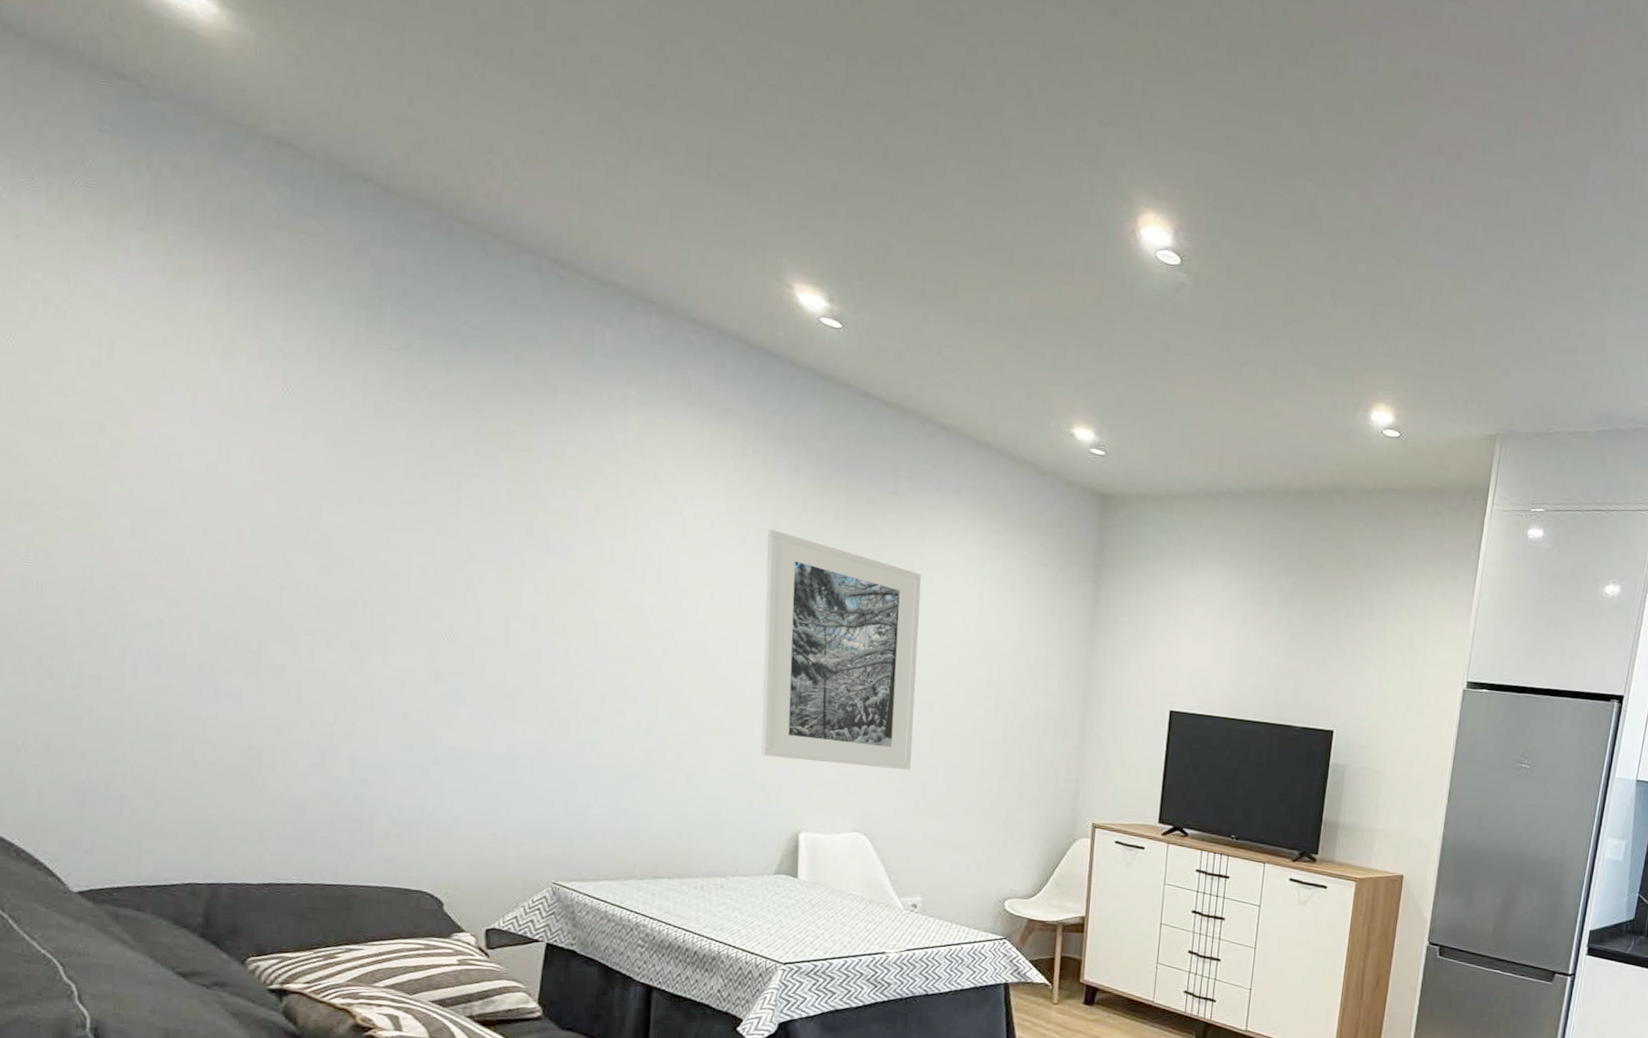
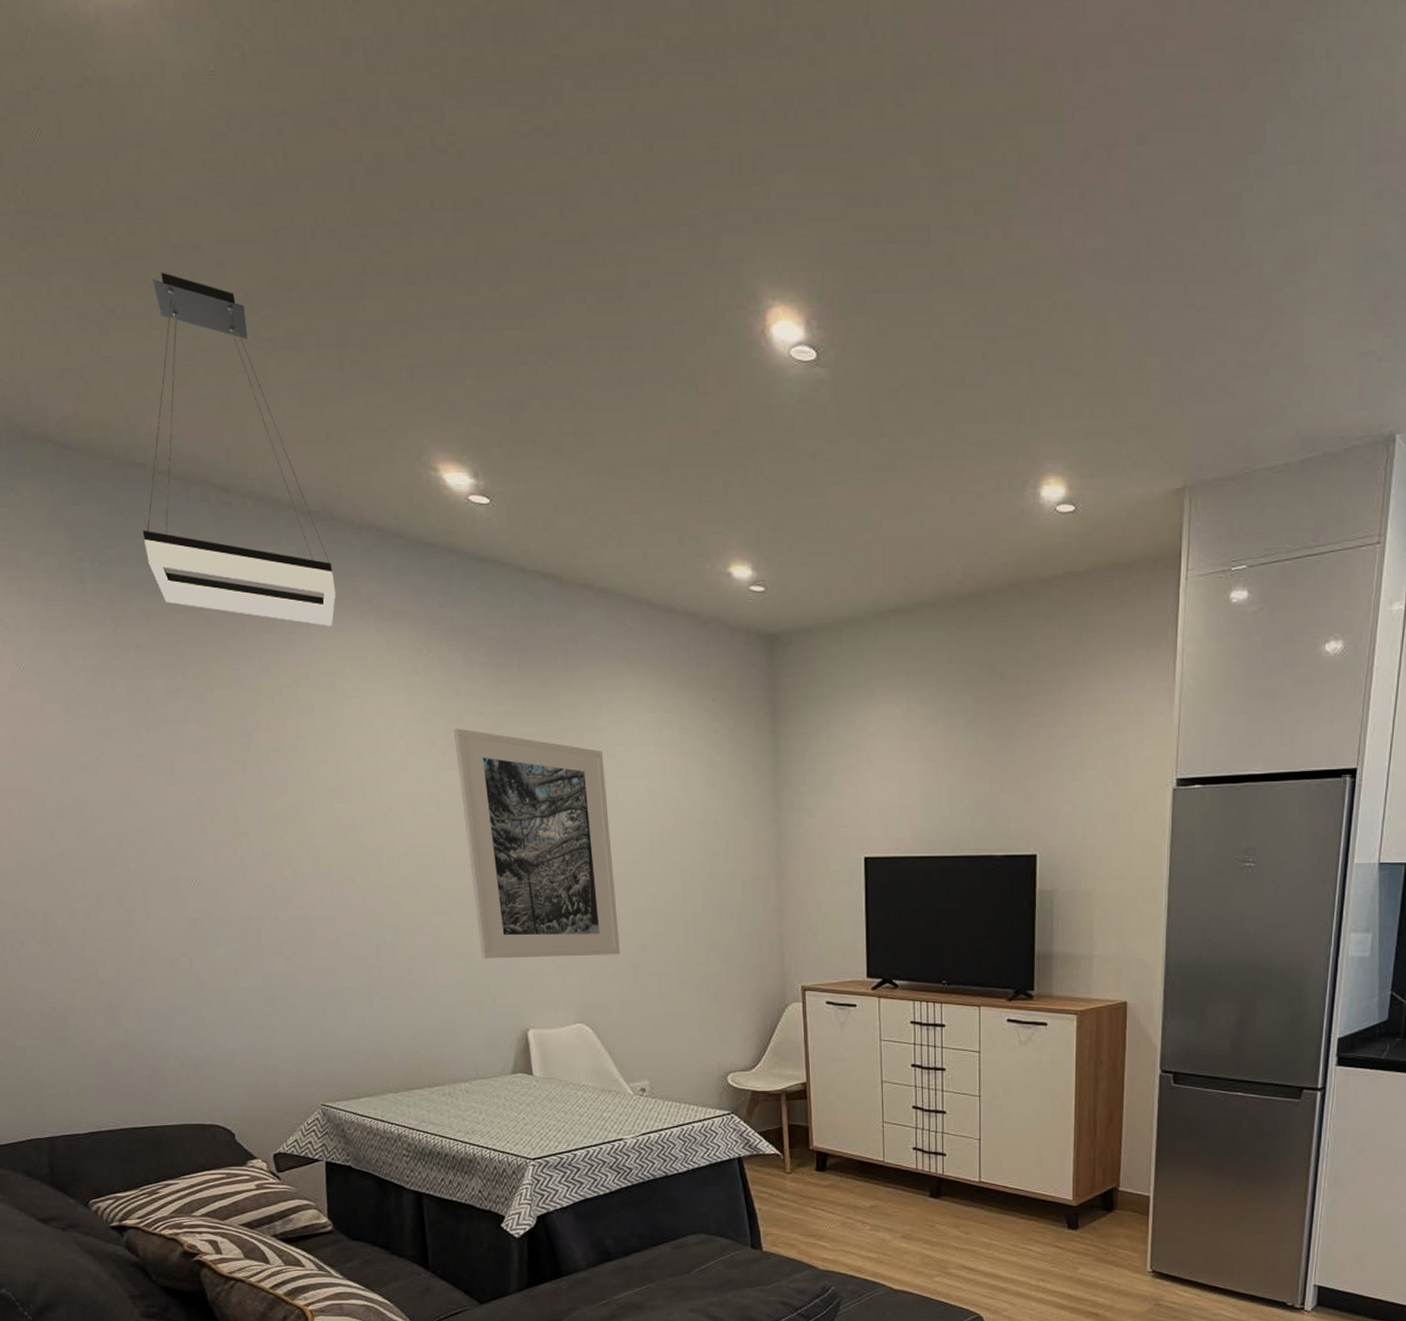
pendant light: none [459,52,665,411] -> present [143,272,336,626]

